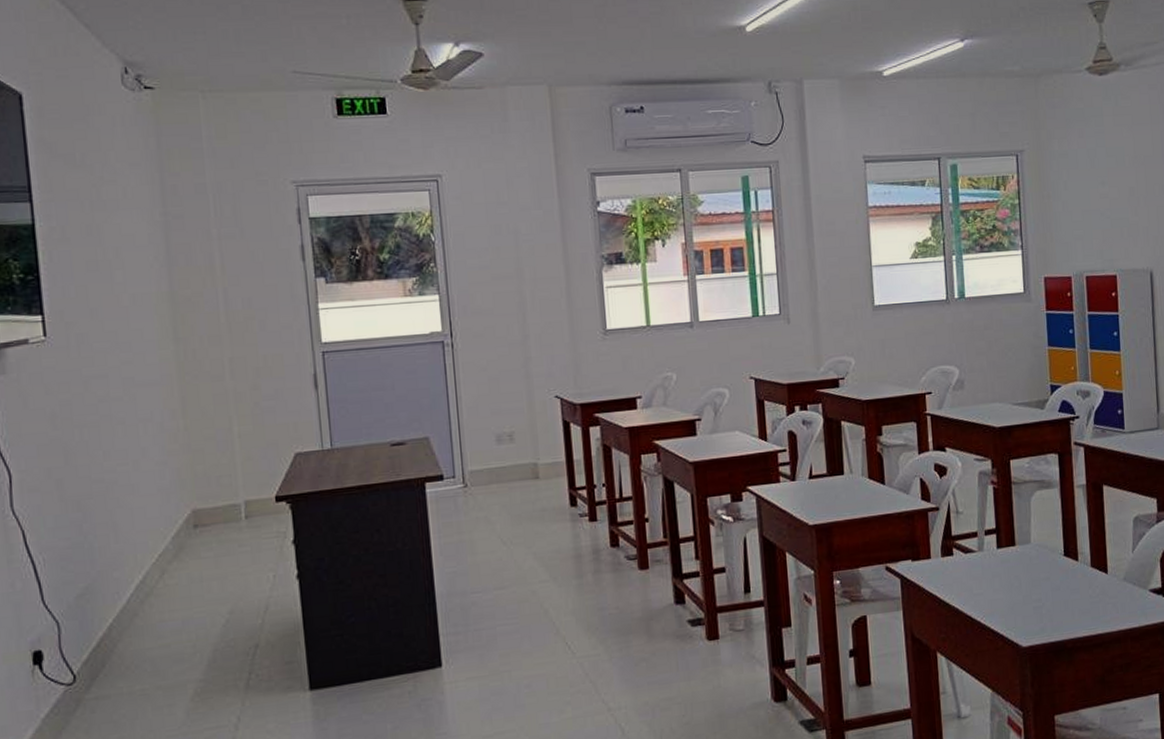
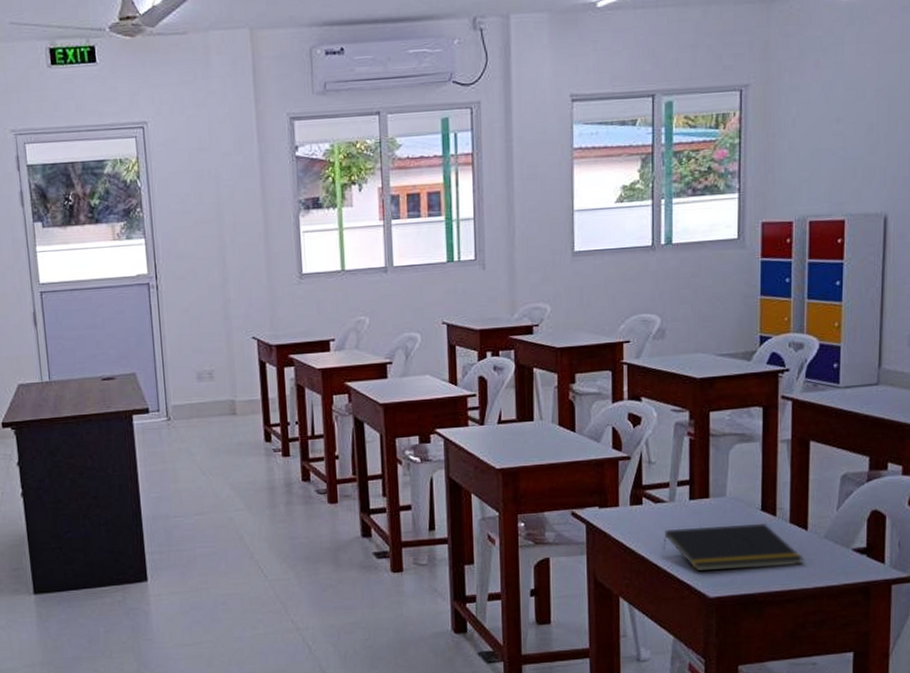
notepad: none [975,569,1107,622] -> present [662,524,804,572]

